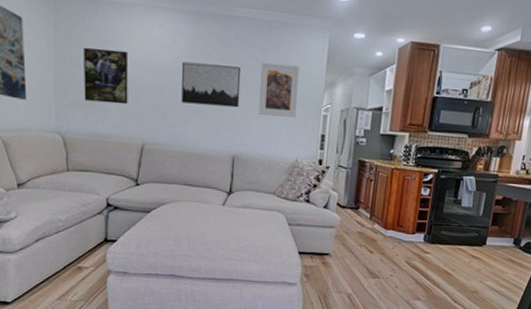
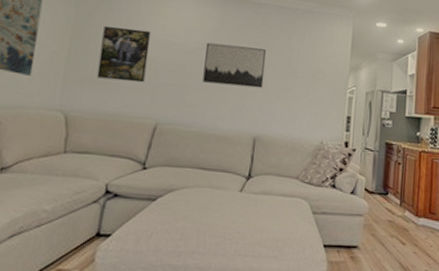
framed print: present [258,62,300,118] -> none [282,45,325,99]

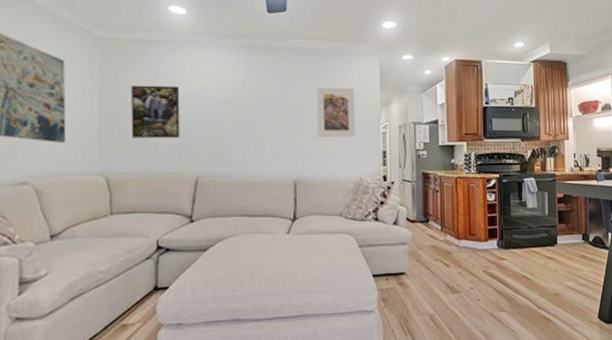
wall art: present [202,42,266,89] -> none [236,92,298,132]
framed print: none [282,45,325,99] -> present [317,87,356,137]

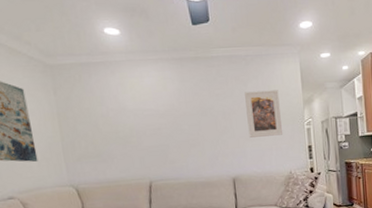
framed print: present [131,85,180,139] -> none [83,102,131,153]

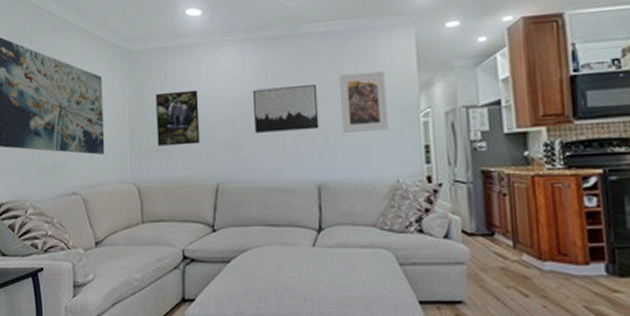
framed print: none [83,102,131,153] -> present [156,90,200,147]
wall art: none [173,100,231,139] -> present [252,85,319,133]

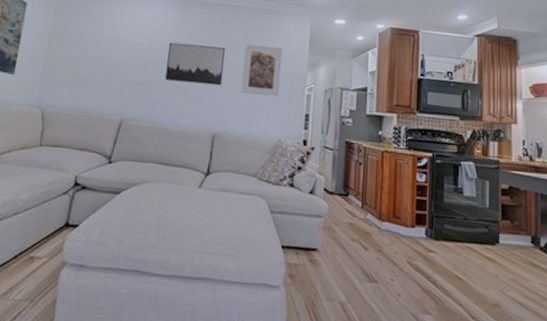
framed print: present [156,90,200,147] -> none [70,28,119,81]

